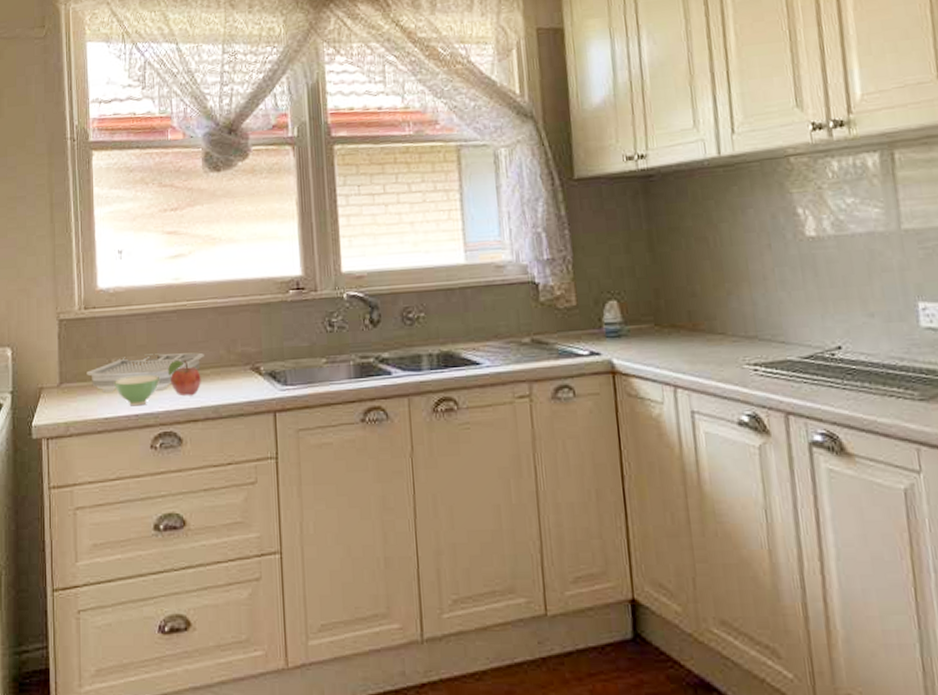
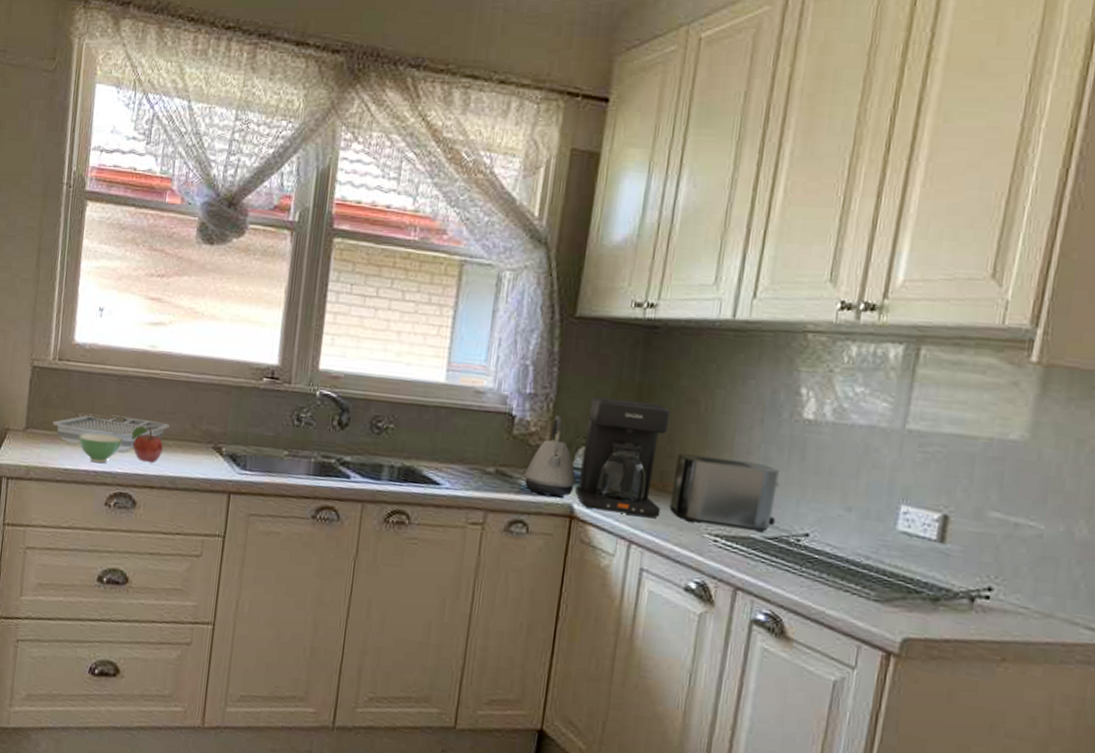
kettle: none [559,275,611,356] -> present [524,415,577,497]
coffee maker: none [606,247,697,361] -> present [575,397,671,518]
toaster: none [699,286,807,356] -> present [669,453,779,533]

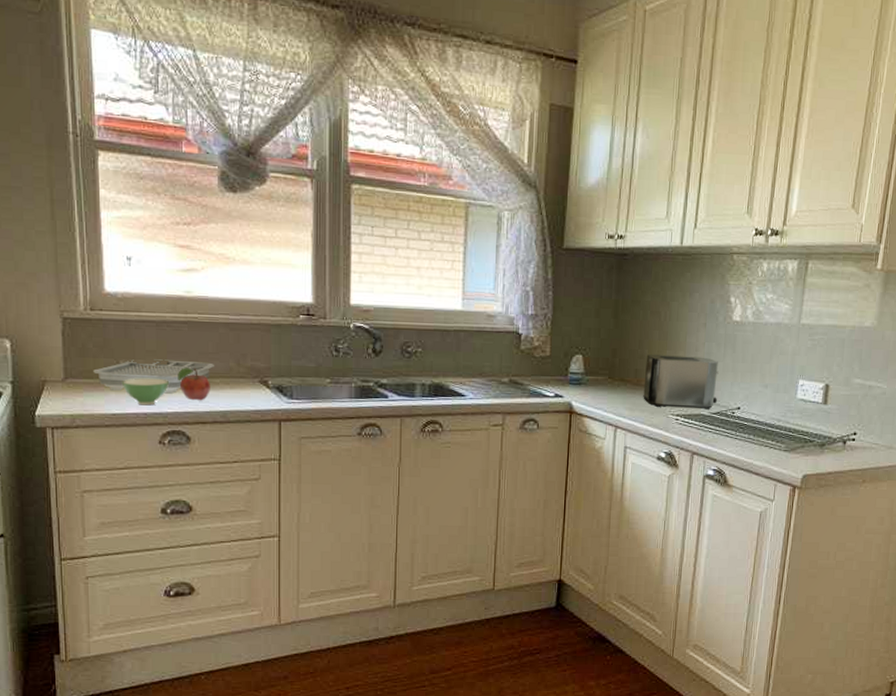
kettle: present [524,415,577,497] -> none [532,331,573,397]
coffee maker: present [575,397,671,518] -> none [573,314,640,406]

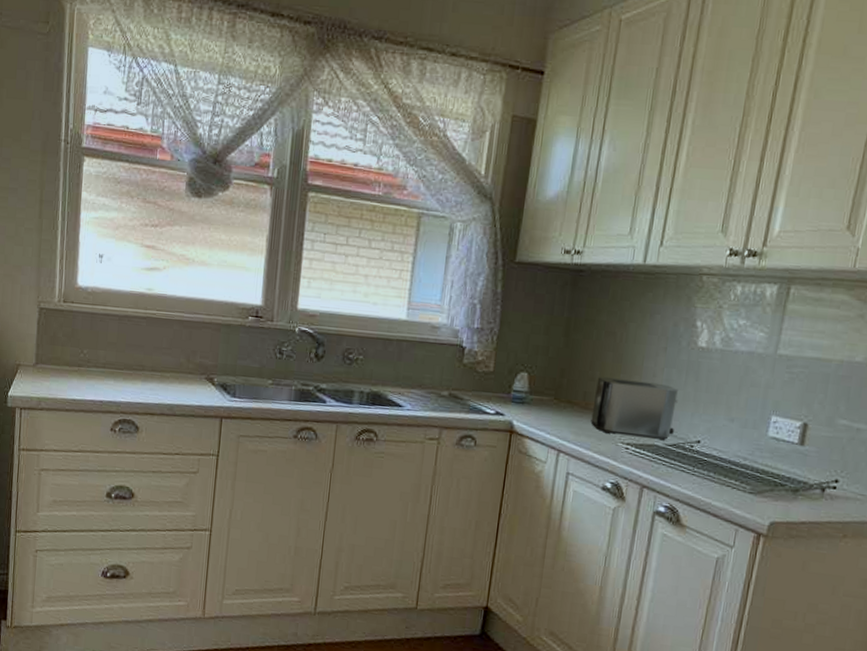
dish rack: present [93,359,215,394] -> none [60,350,167,385]
bowl: present [121,378,170,406] -> none [83,367,126,394]
fruit: present [178,368,210,401] -> none [133,360,161,393]

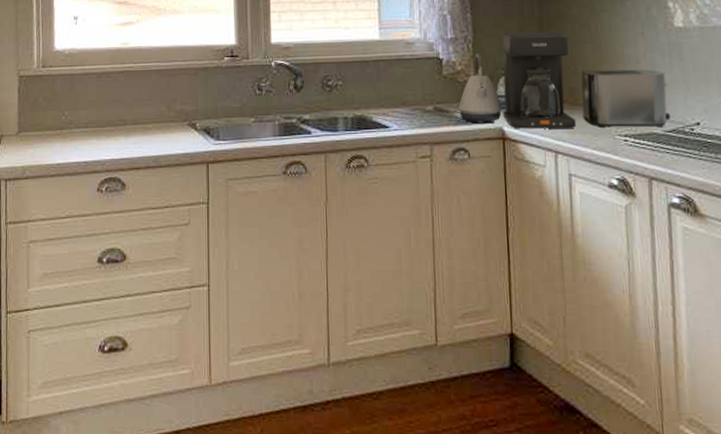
kettle: none [472,346,516,415] -> present [458,53,503,123]
coffee maker: none [514,330,593,430] -> present [502,31,577,129]

